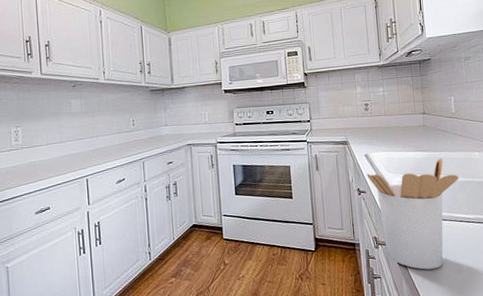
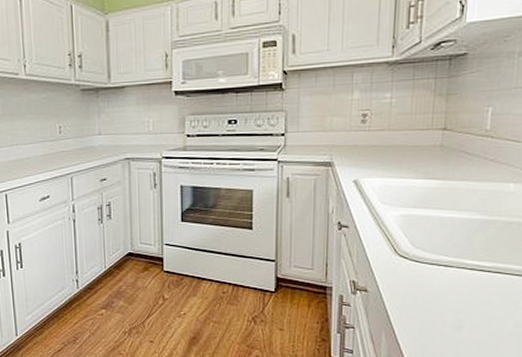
utensil holder: present [367,158,459,270] -> none [353,188,480,323]

